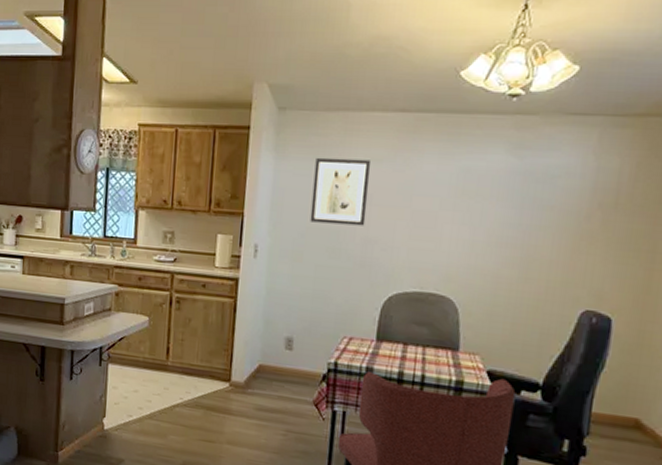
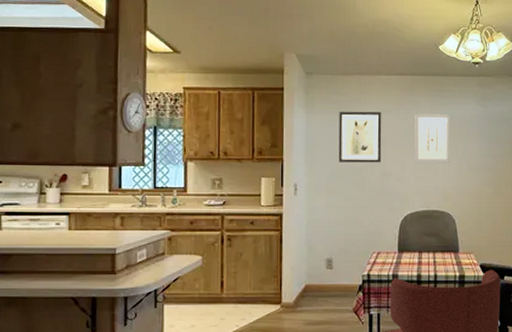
wall art: none [409,164,466,232] -> present [415,113,450,163]

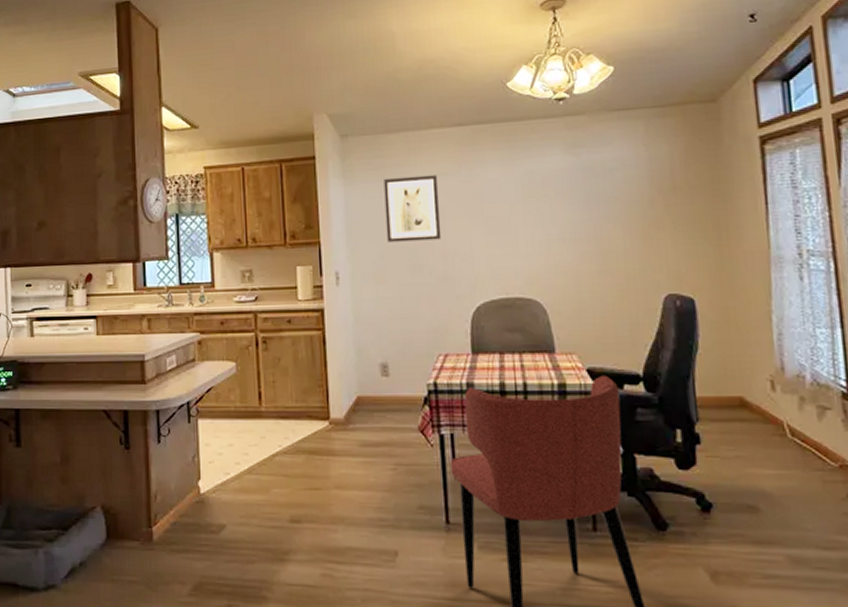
wall art: present [415,113,450,163] -> none [481,170,533,237]

